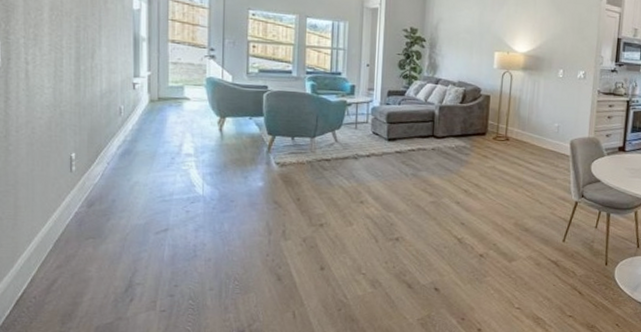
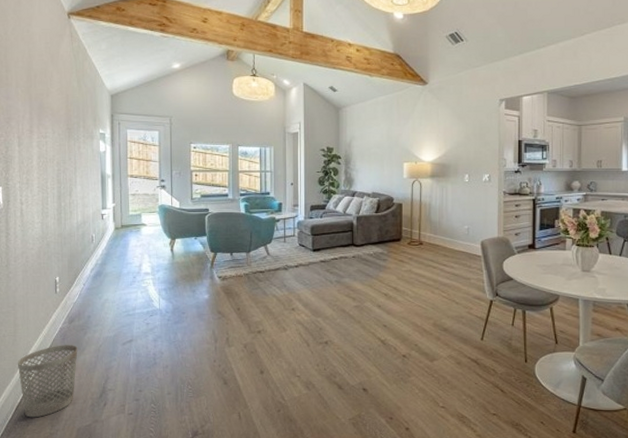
wastebasket: none [18,231,98,314] -> present [17,345,78,418]

